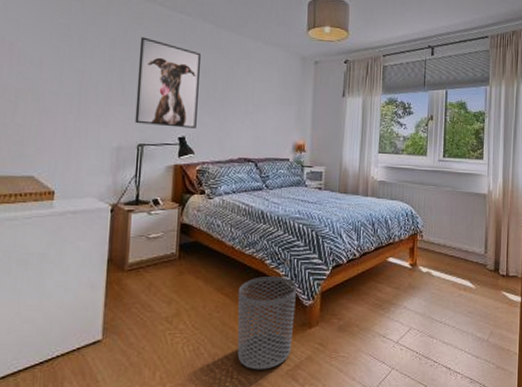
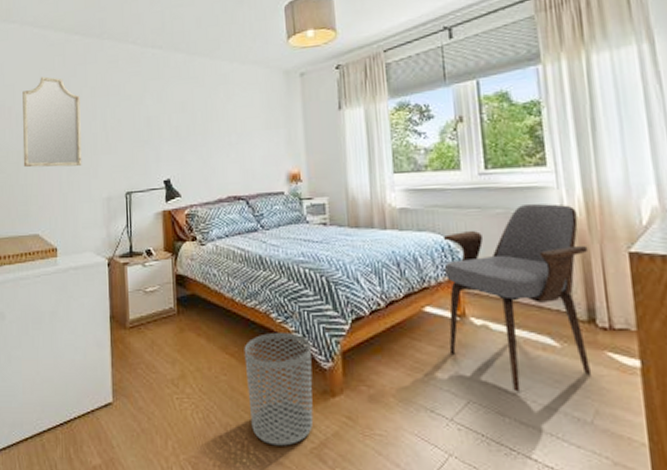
home mirror: none [22,18,97,114] -> present [22,76,82,168]
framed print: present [135,37,201,128] -> none [117,79,180,171]
armchair: none [402,185,501,321] -> present [442,203,592,392]

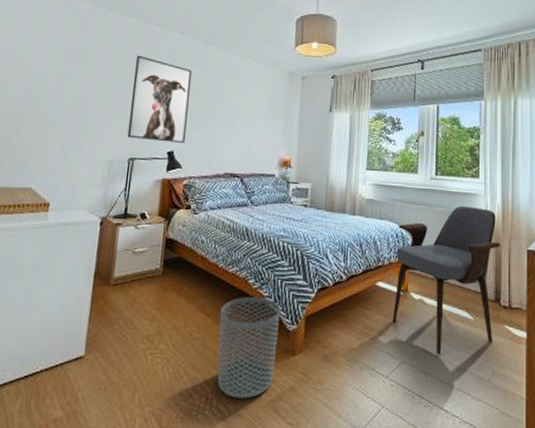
home mirror: present [22,76,82,168] -> none [26,39,97,129]
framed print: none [117,79,180,171] -> present [127,55,191,143]

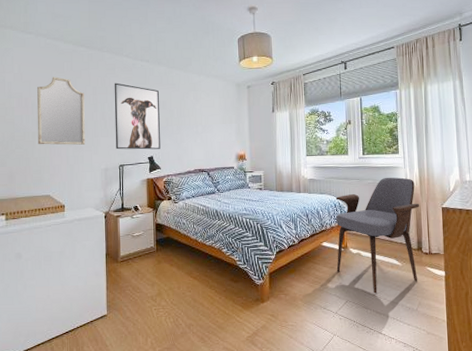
home mirror: none [26,39,97,129] -> present [37,77,85,146]
waste bin: present [217,297,280,399] -> none [203,262,250,337]

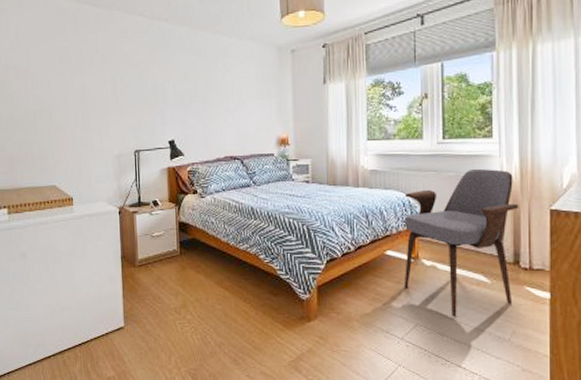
home mirror: present [37,77,85,146] -> none [37,42,95,127]
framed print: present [114,83,160,150] -> none [126,48,183,132]

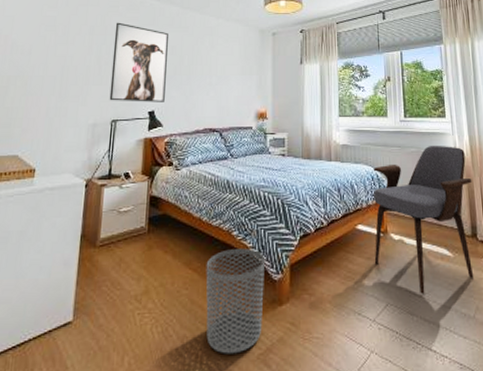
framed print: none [126,48,183,132] -> present [109,22,168,102]
waste bin: none [236,271,293,360] -> present [205,249,264,354]

